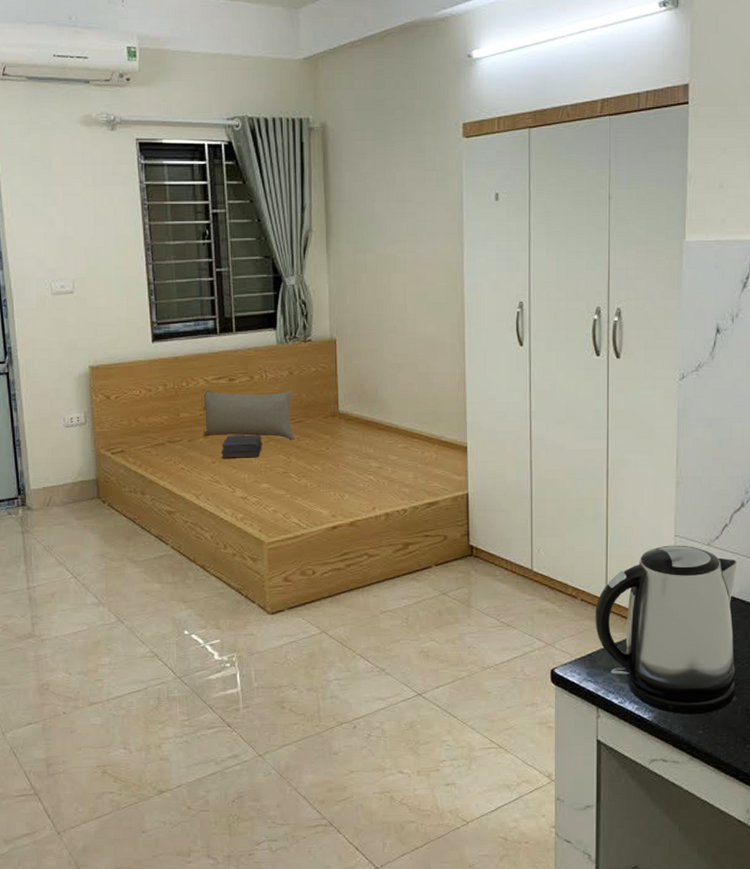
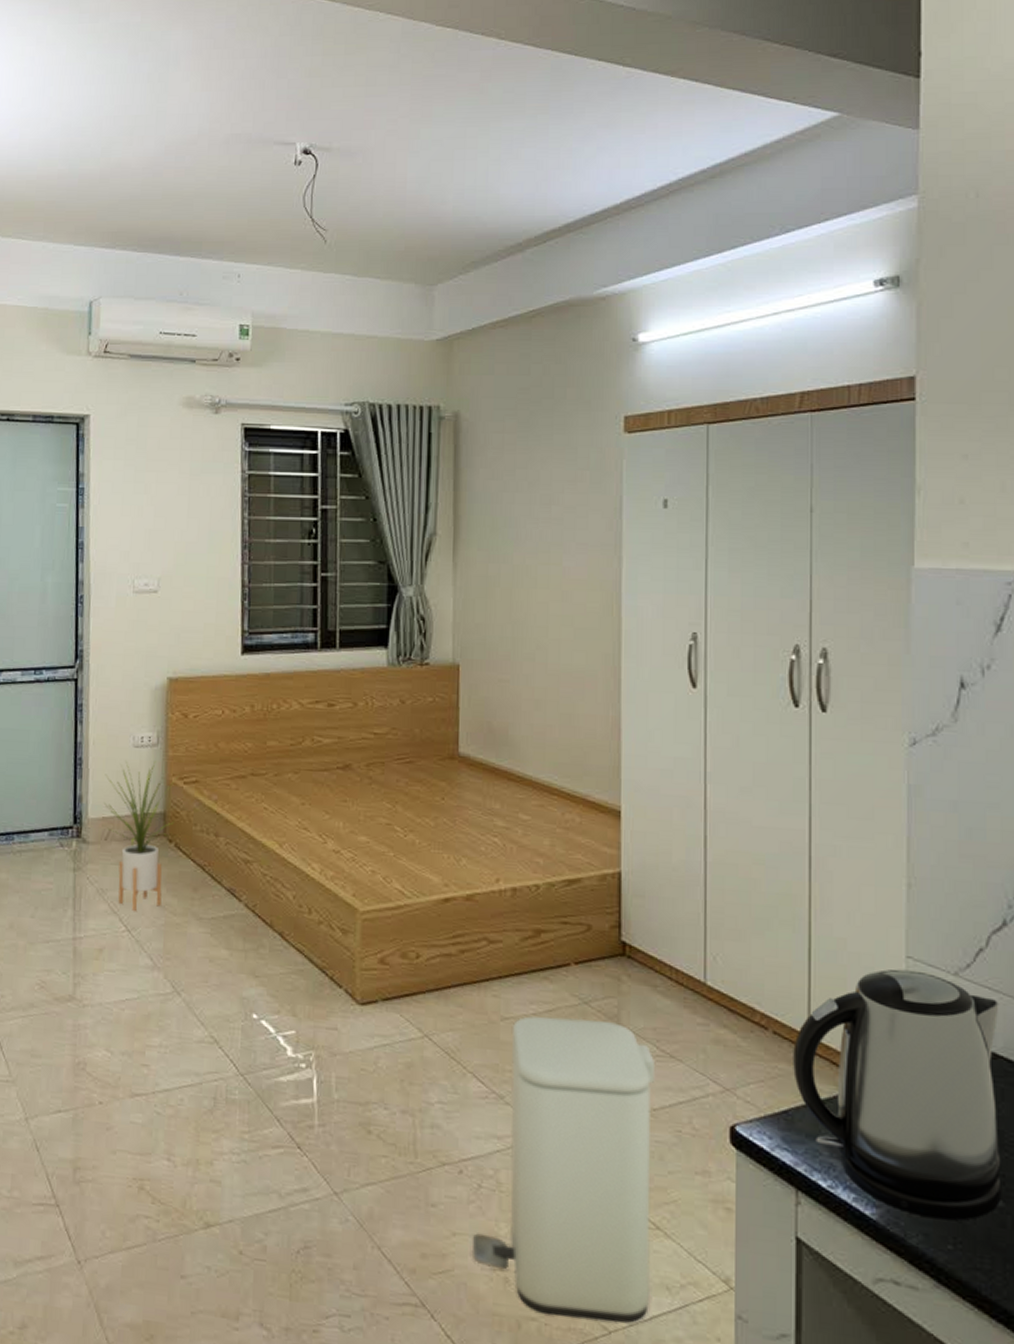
house plant: none [41,437,106,561] -> present [104,761,178,911]
pillow: present [202,389,294,440] -> none [293,714,403,785]
book: present [221,434,262,458] -> none [313,772,363,803]
pedal bin: none [365,605,497,818] -> present [471,1016,656,1323]

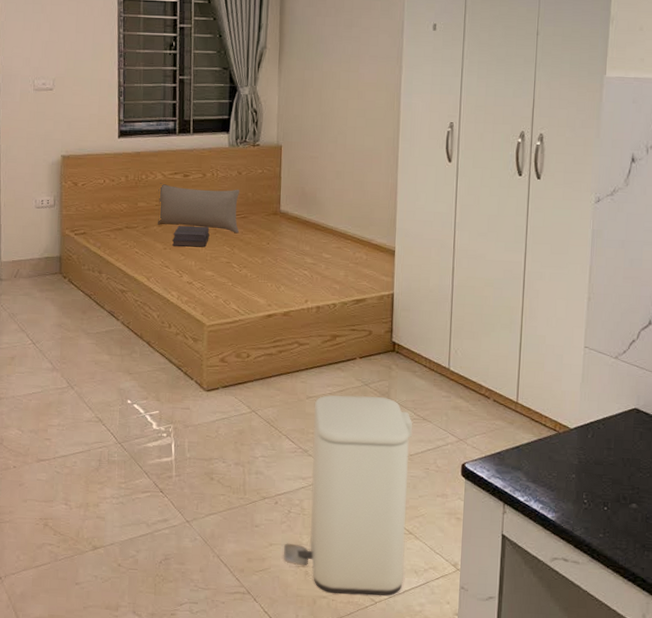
house plant: present [104,761,178,911] -> none [14,218,70,329]
pillow: none [293,714,403,785] -> present [158,183,240,234]
book: none [313,772,363,803] -> present [172,225,210,247]
kettle: present [791,969,1002,1221] -> none [505,355,643,519]

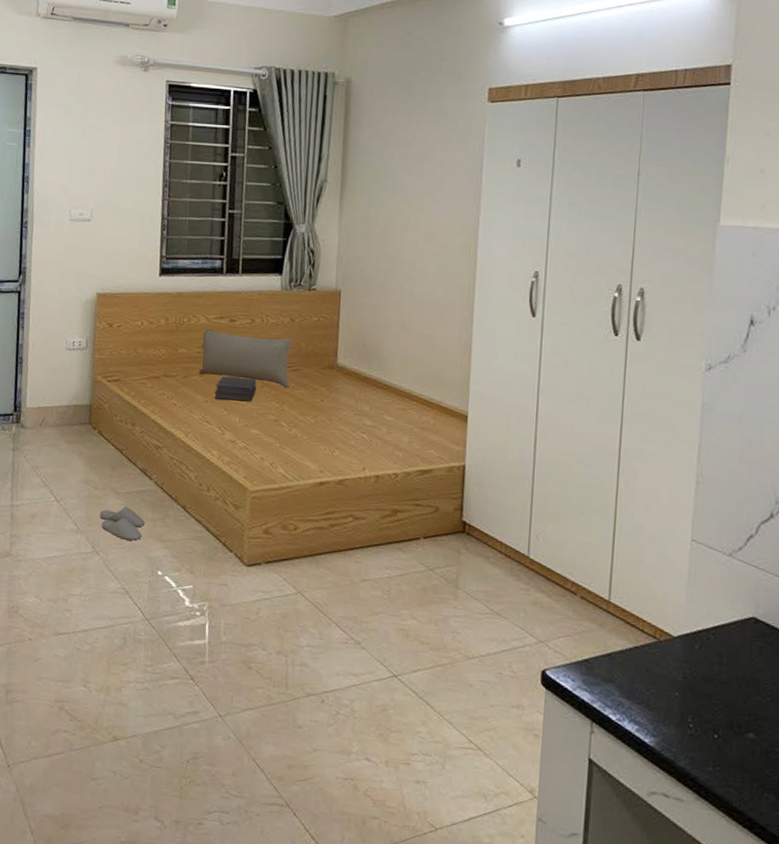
slippers: none [73,344,115,375] -> present [100,506,146,541]
pedal bin: present [283,395,413,596] -> none [328,579,485,822]

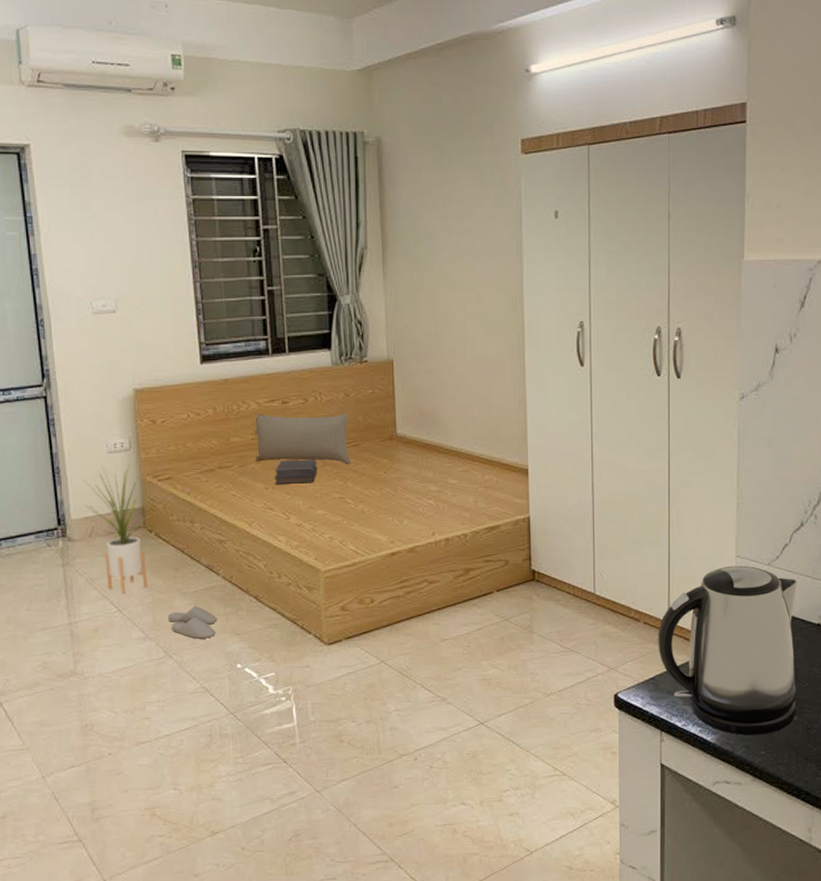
house plant: none [40,362,103,485] -> present [83,464,153,594]
kettle: none [594,549,763,749] -> present [657,565,797,736]

